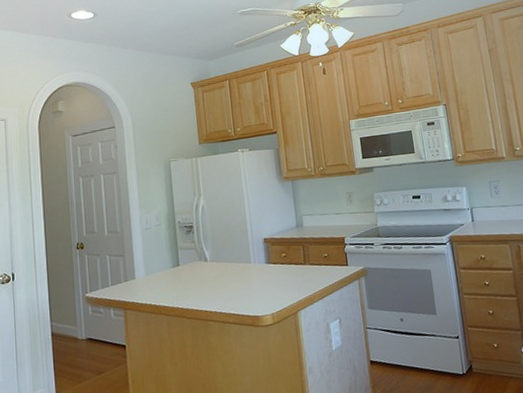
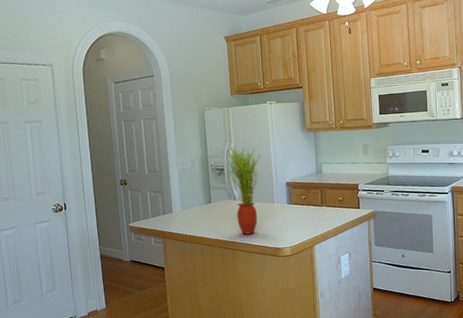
potted plant: none [197,199,234,302] -> present [228,145,261,235]

